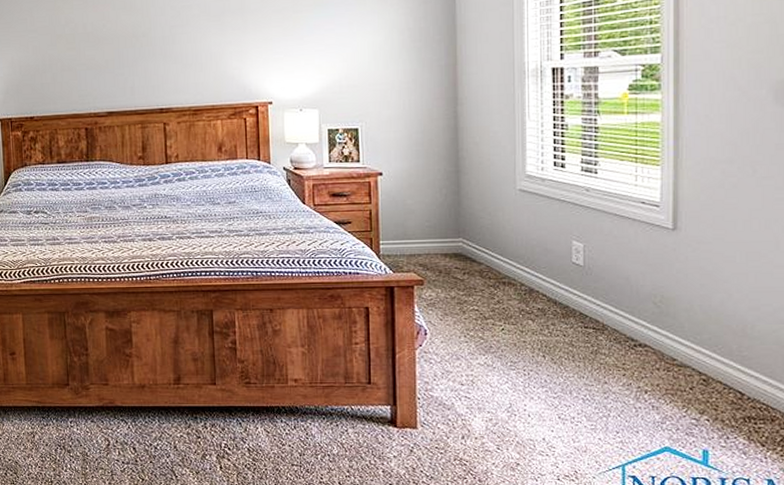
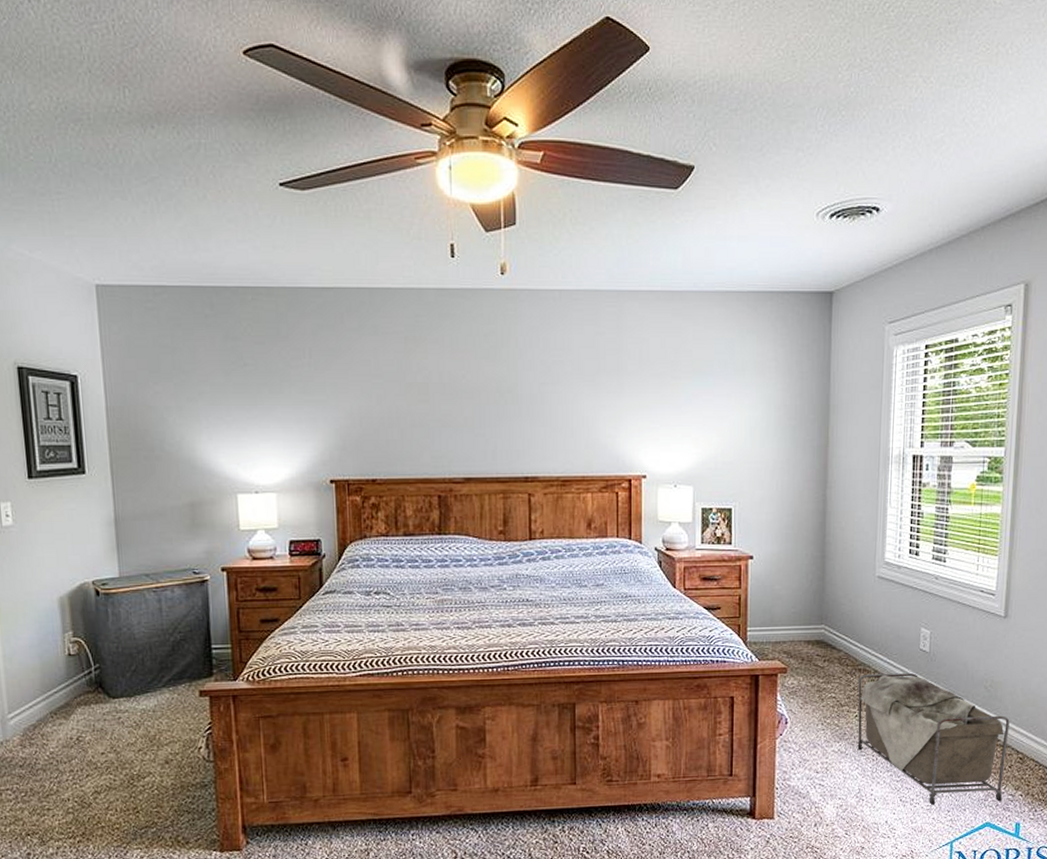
laundry basket: none [503,287,687,426] -> present [857,673,1010,805]

